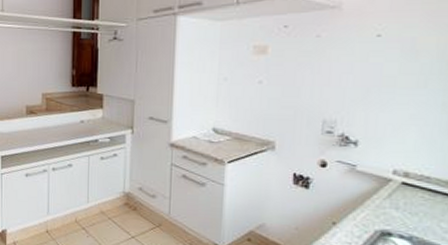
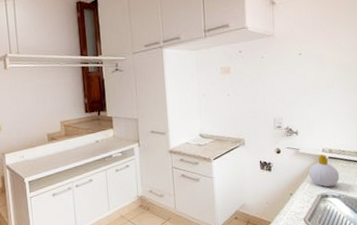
soap bottle: none [365,177,416,223] -> present [308,154,340,187]

